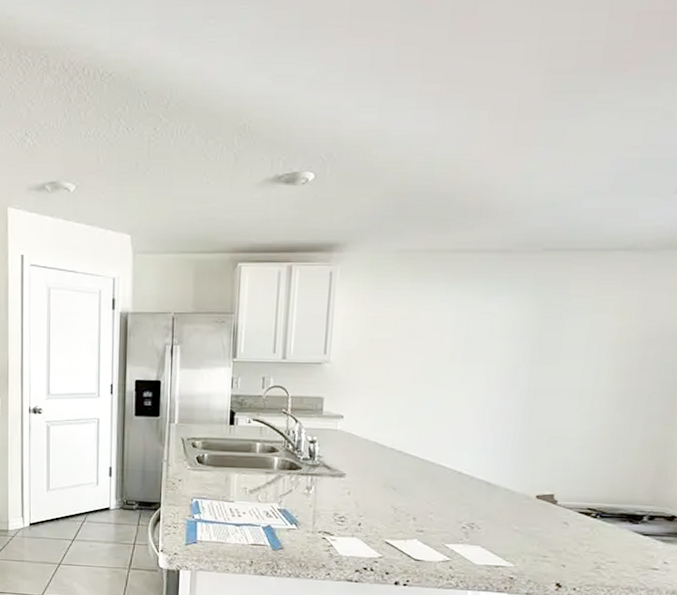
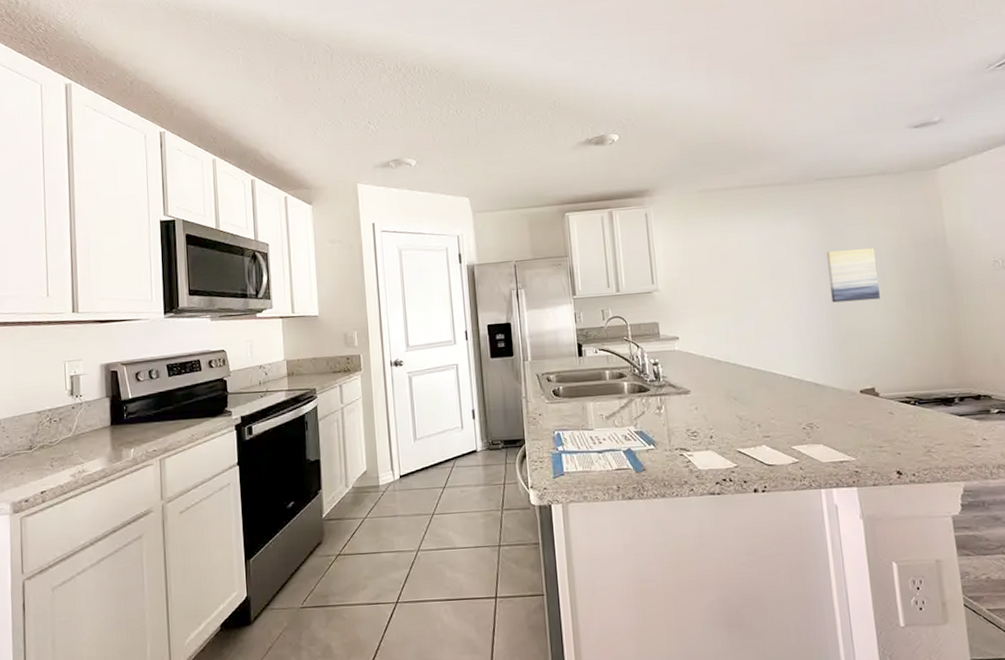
wall art: none [528,337,595,398] -> present [826,247,880,303]

